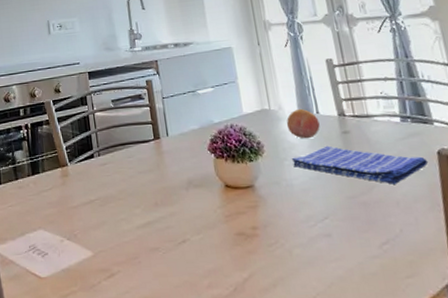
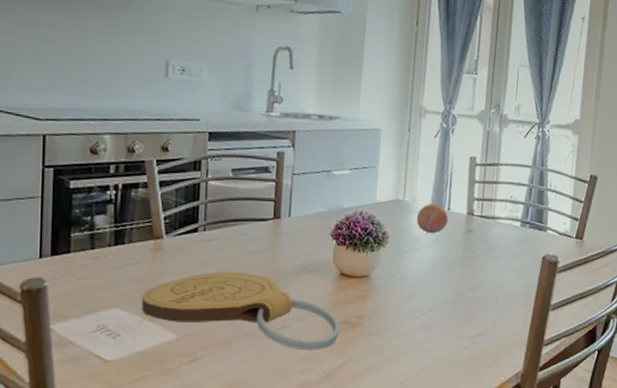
cutting board: none [59,190,238,264] -> present [142,272,340,350]
dish towel: present [291,145,429,184] -> none [412,242,533,283]

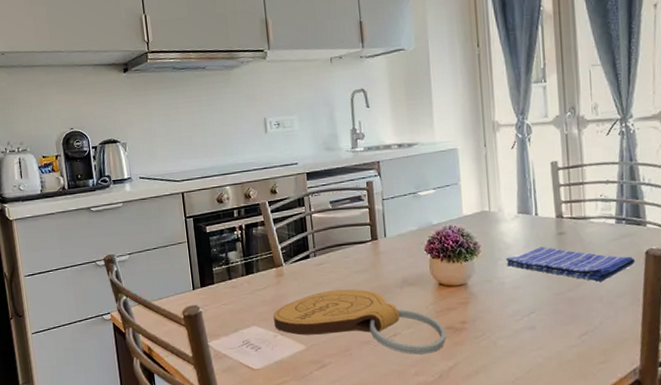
dish towel: none [412,242,533,283] -> present [505,246,636,282]
fruit: present [416,203,448,234] -> none [504,210,537,240]

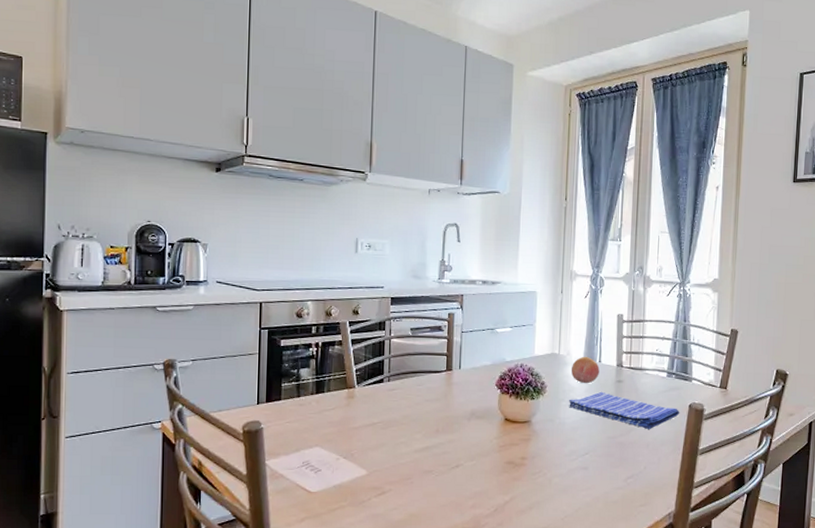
cutting board: present [273,289,446,355] -> none [338,417,506,487]
fruit: none [504,210,537,240] -> present [571,356,600,384]

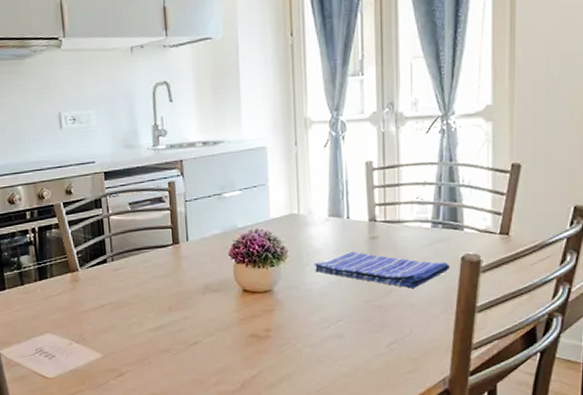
fruit: present [571,356,600,384] -> none [314,213,348,245]

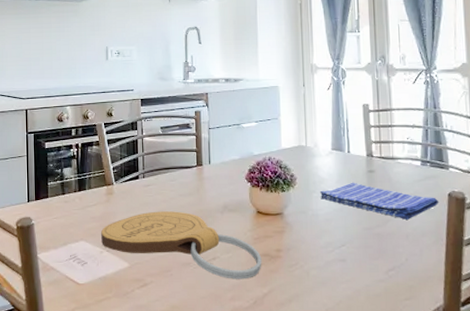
cutting board: none [68,295,250,364] -> present [101,211,262,280]

